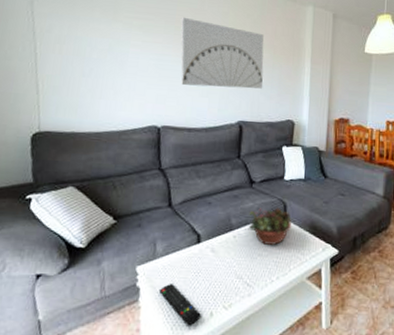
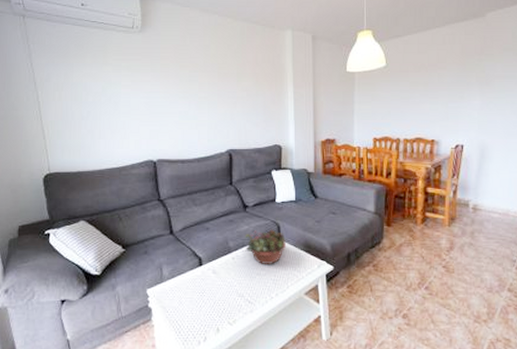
remote control: present [158,284,202,326] -> none [168,304,210,341]
wall art: present [180,17,264,89] -> none [165,54,249,119]

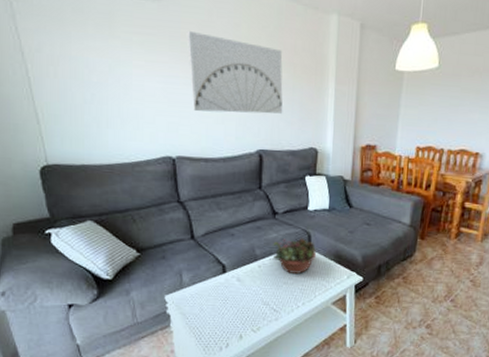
wall art: none [165,54,249,119] -> present [186,30,283,114]

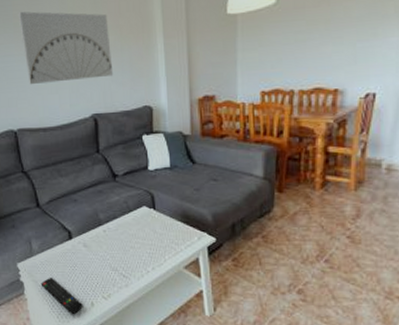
remote control: none [189,311,232,347] -> present [40,278,84,315]
succulent planter: present [270,238,317,274] -> none [114,199,163,237]

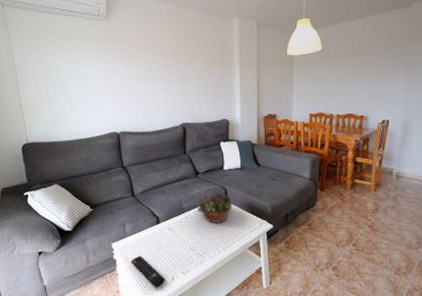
wall art: present [18,11,114,84] -> none [127,39,200,96]
succulent planter: none [114,199,163,237] -> present [194,193,233,223]

